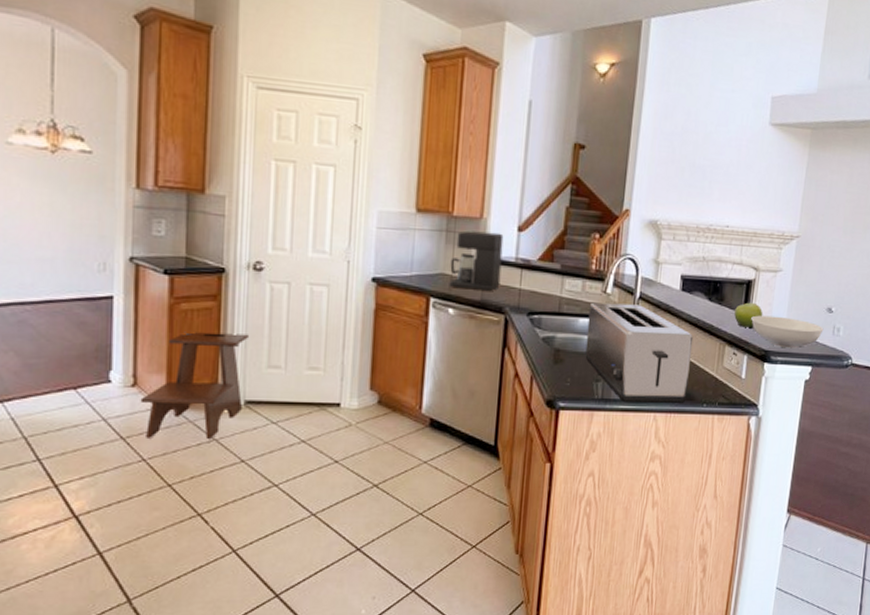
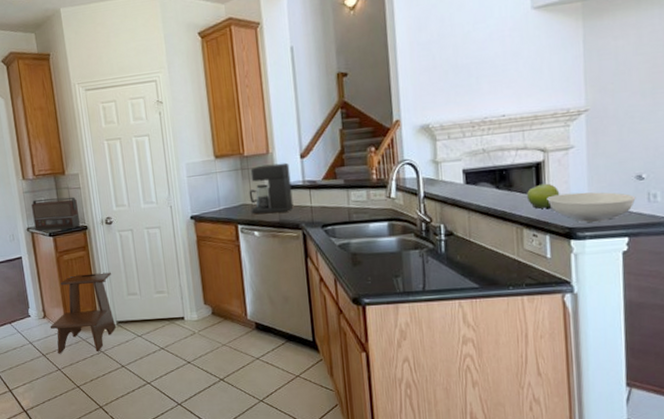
radio: none [142,208,217,270] -> present [31,185,81,231]
toaster: present [585,302,694,404] -> none [376,203,490,294]

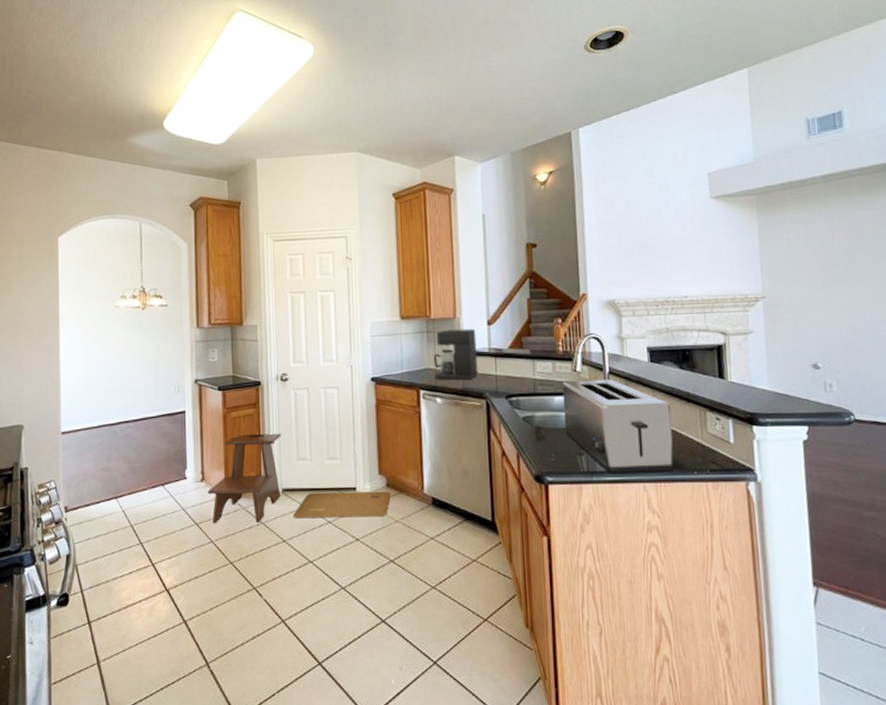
radio: present [31,185,81,231] -> none [203,336,254,384]
doormat: none [128,318,217,346] -> present [293,491,391,518]
toaster: none [376,203,490,294] -> present [562,379,674,475]
fruit: present [527,183,560,209] -> none [709,366,741,393]
bowl: present [547,192,636,223] -> none [729,377,813,409]

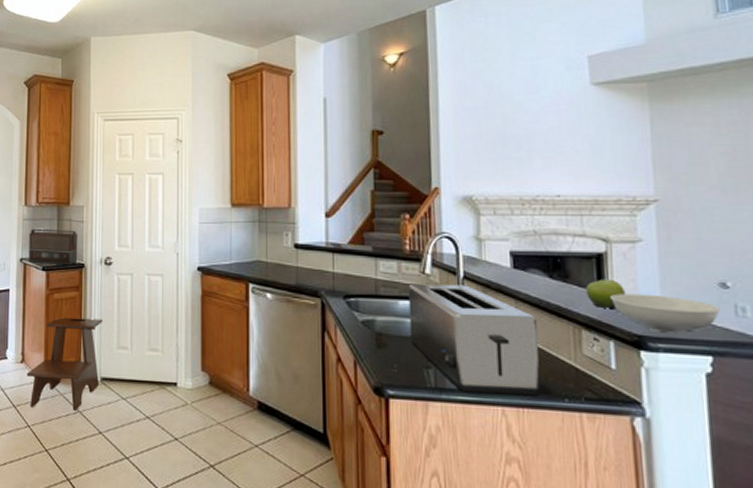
radio: none [203,336,254,384] -> present [28,217,78,266]
doormat: present [293,491,391,518] -> none [110,384,213,417]
coffee maker: present [433,328,478,380] -> none [265,220,313,275]
fruit: none [709,366,741,393] -> present [586,278,627,310]
bowl: none [729,377,813,409] -> present [610,293,720,334]

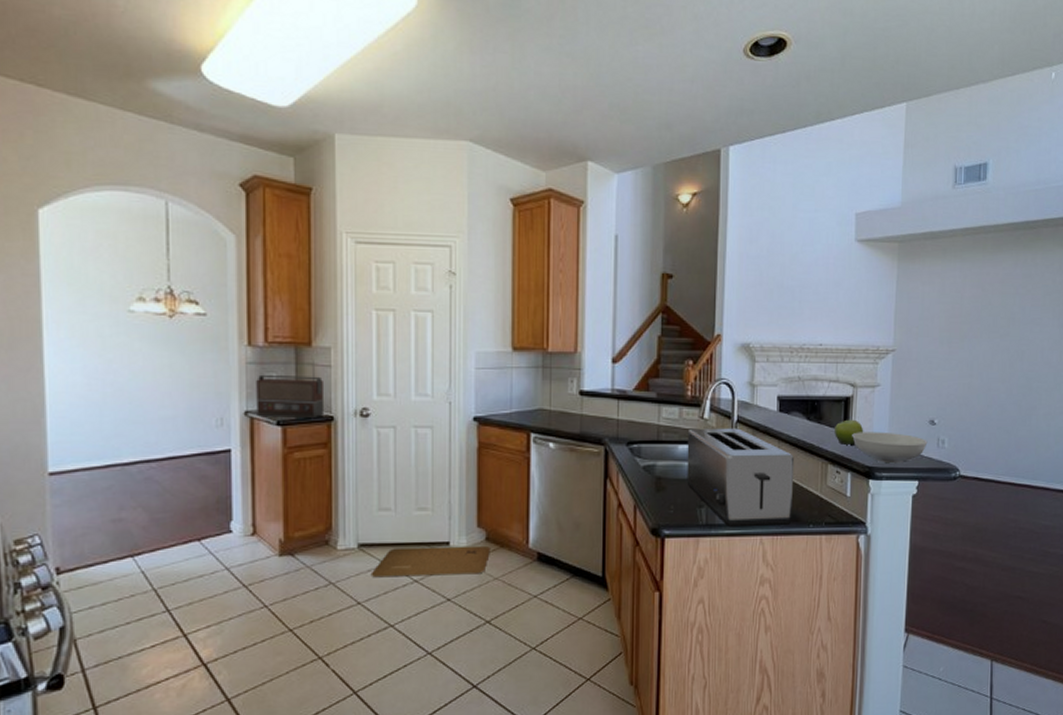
step stool: present [26,317,104,411] -> none [260,479,360,585]
doormat: none [110,384,213,417] -> present [370,545,490,577]

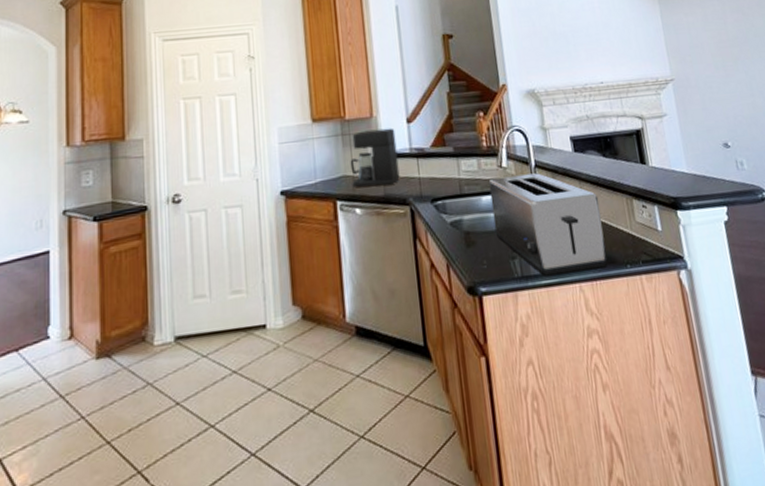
radio: present [256,360,325,419] -> none [74,153,139,214]
doormat: present [370,545,490,577] -> none [188,324,308,372]
coffee maker: none [548,365,599,423] -> present [350,128,400,188]
fruit: present [835,419,864,446] -> none [631,151,662,178]
bowl: present [852,432,928,464] -> none [650,160,727,192]

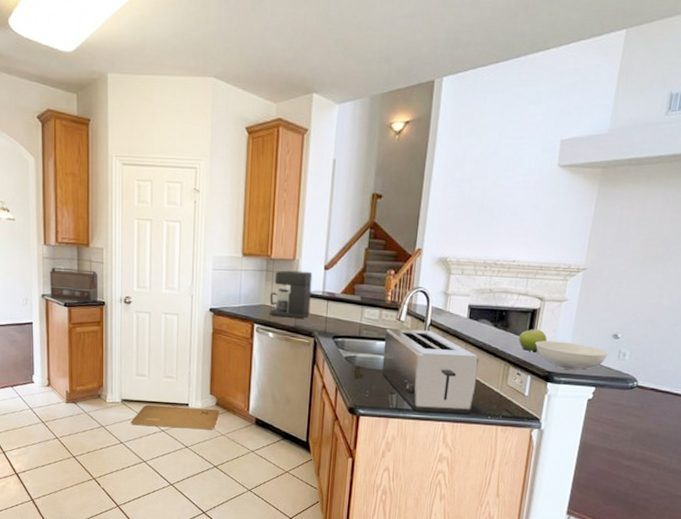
radio: none [74,153,139,214] -> present [50,257,99,303]
doormat: none [188,324,308,372] -> present [130,405,219,430]
fruit: none [631,151,662,178] -> present [519,328,548,352]
bowl: none [650,160,727,192] -> present [535,340,609,371]

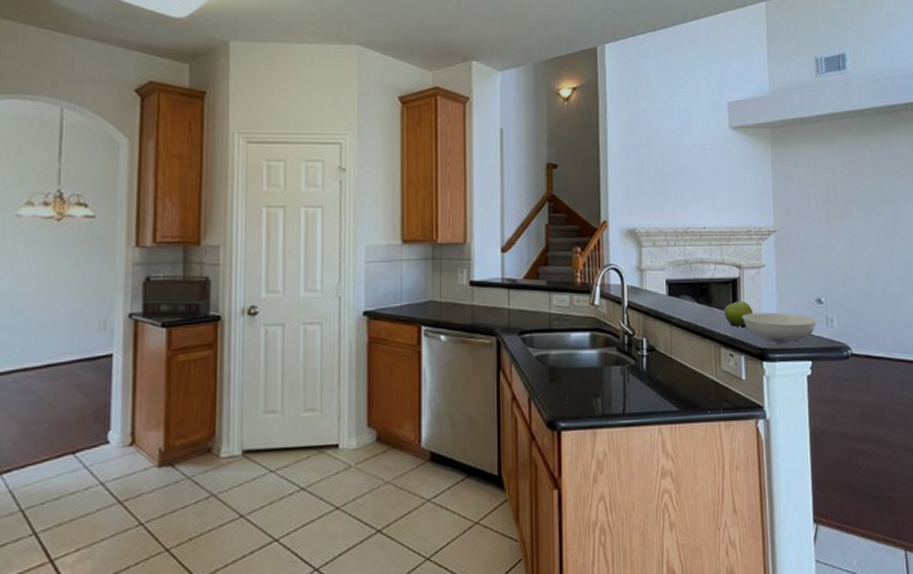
doormat: present [130,405,219,430] -> none [255,446,381,486]
coffee maker: present [269,270,313,319] -> none [439,256,489,315]
toaster: present [382,328,480,416] -> none [579,314,689,418]

